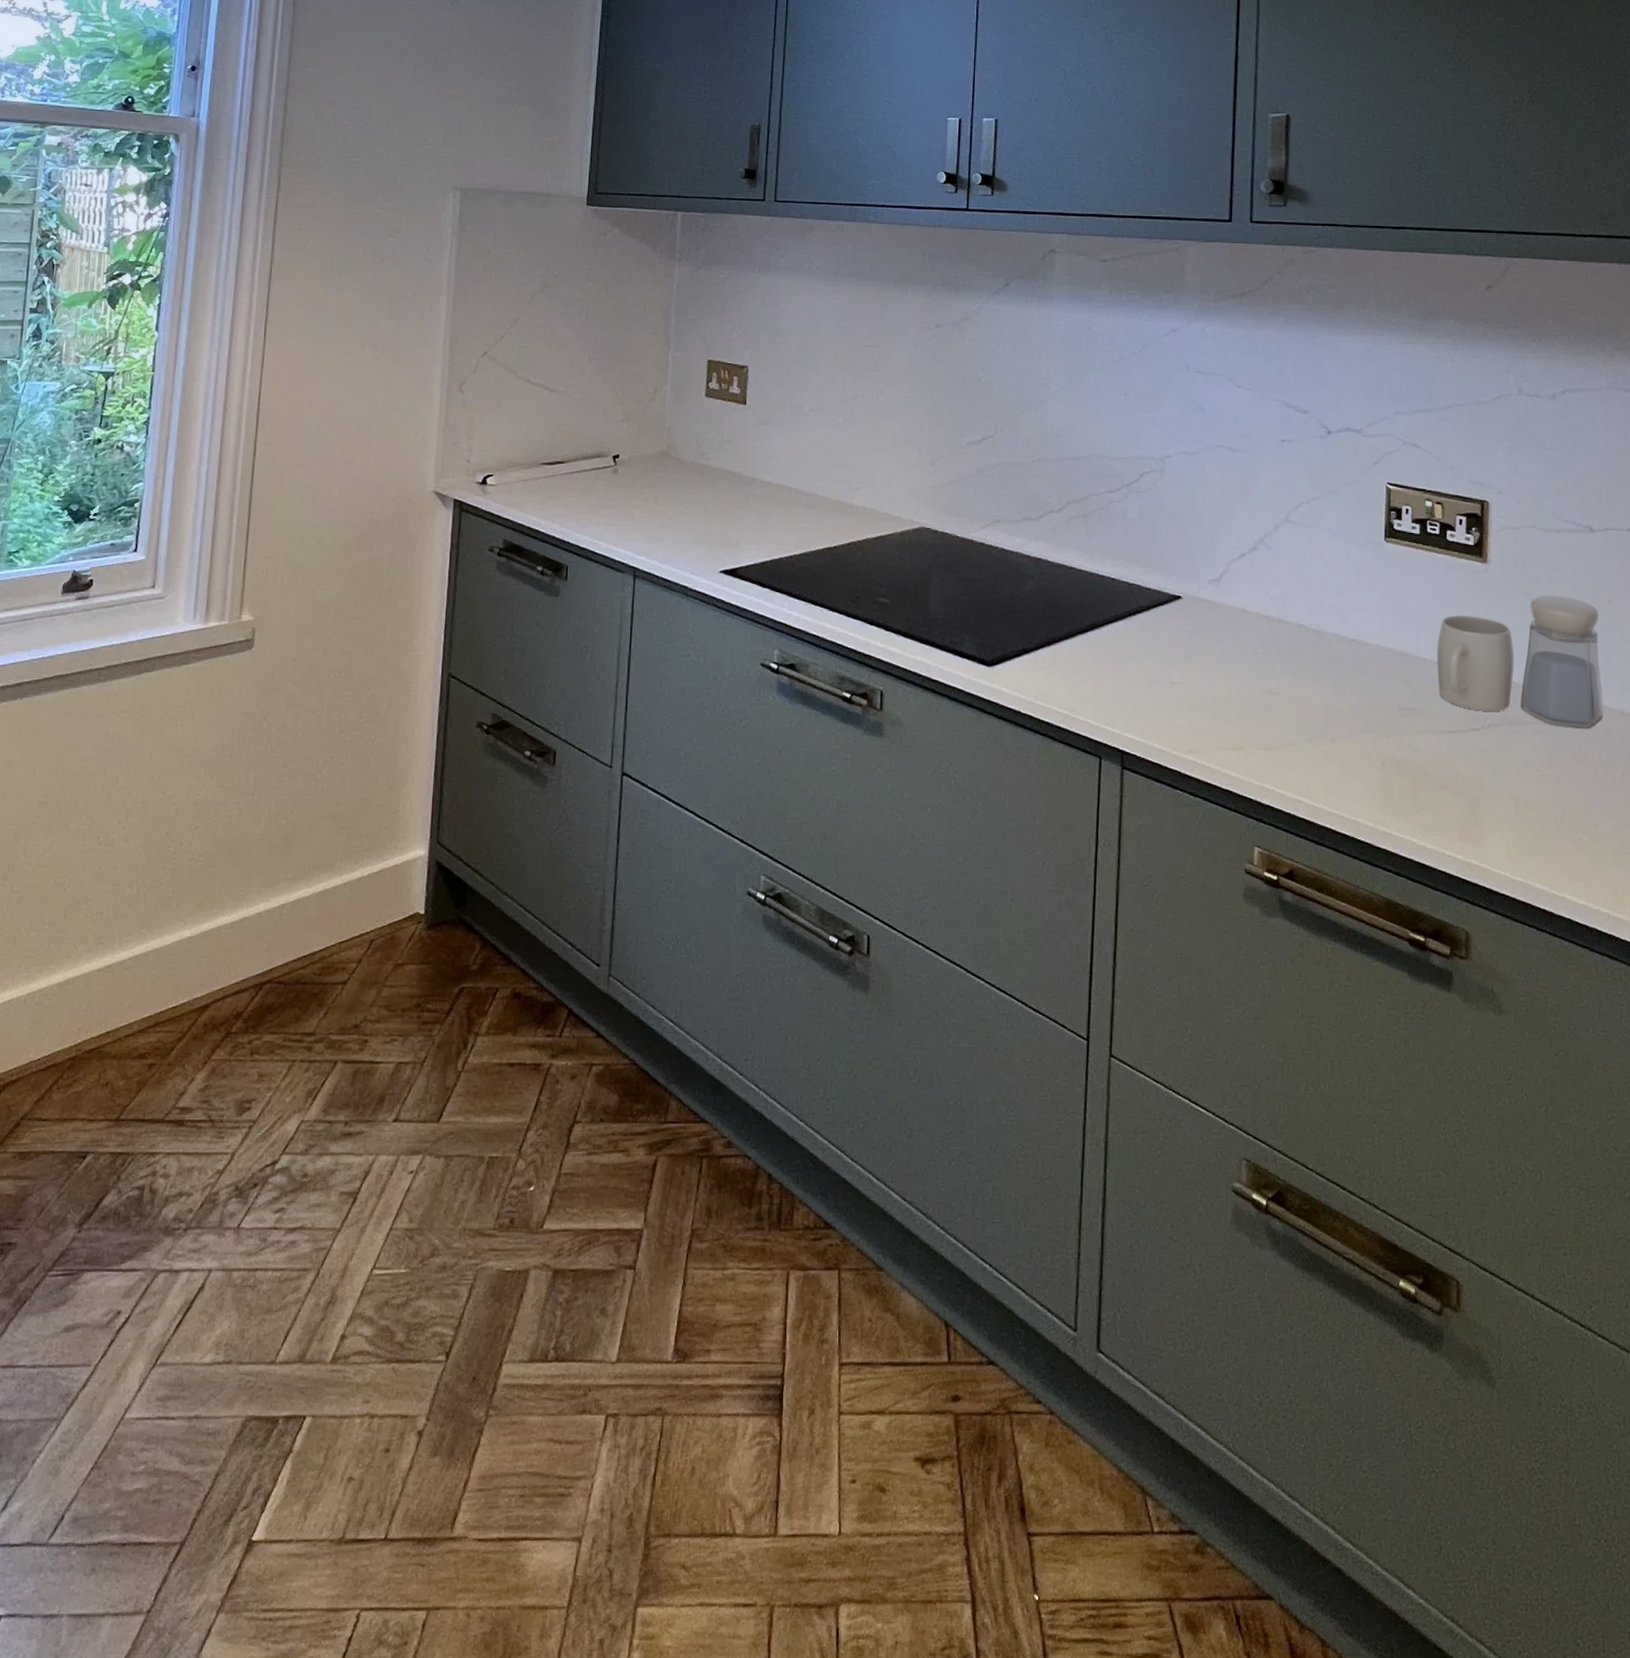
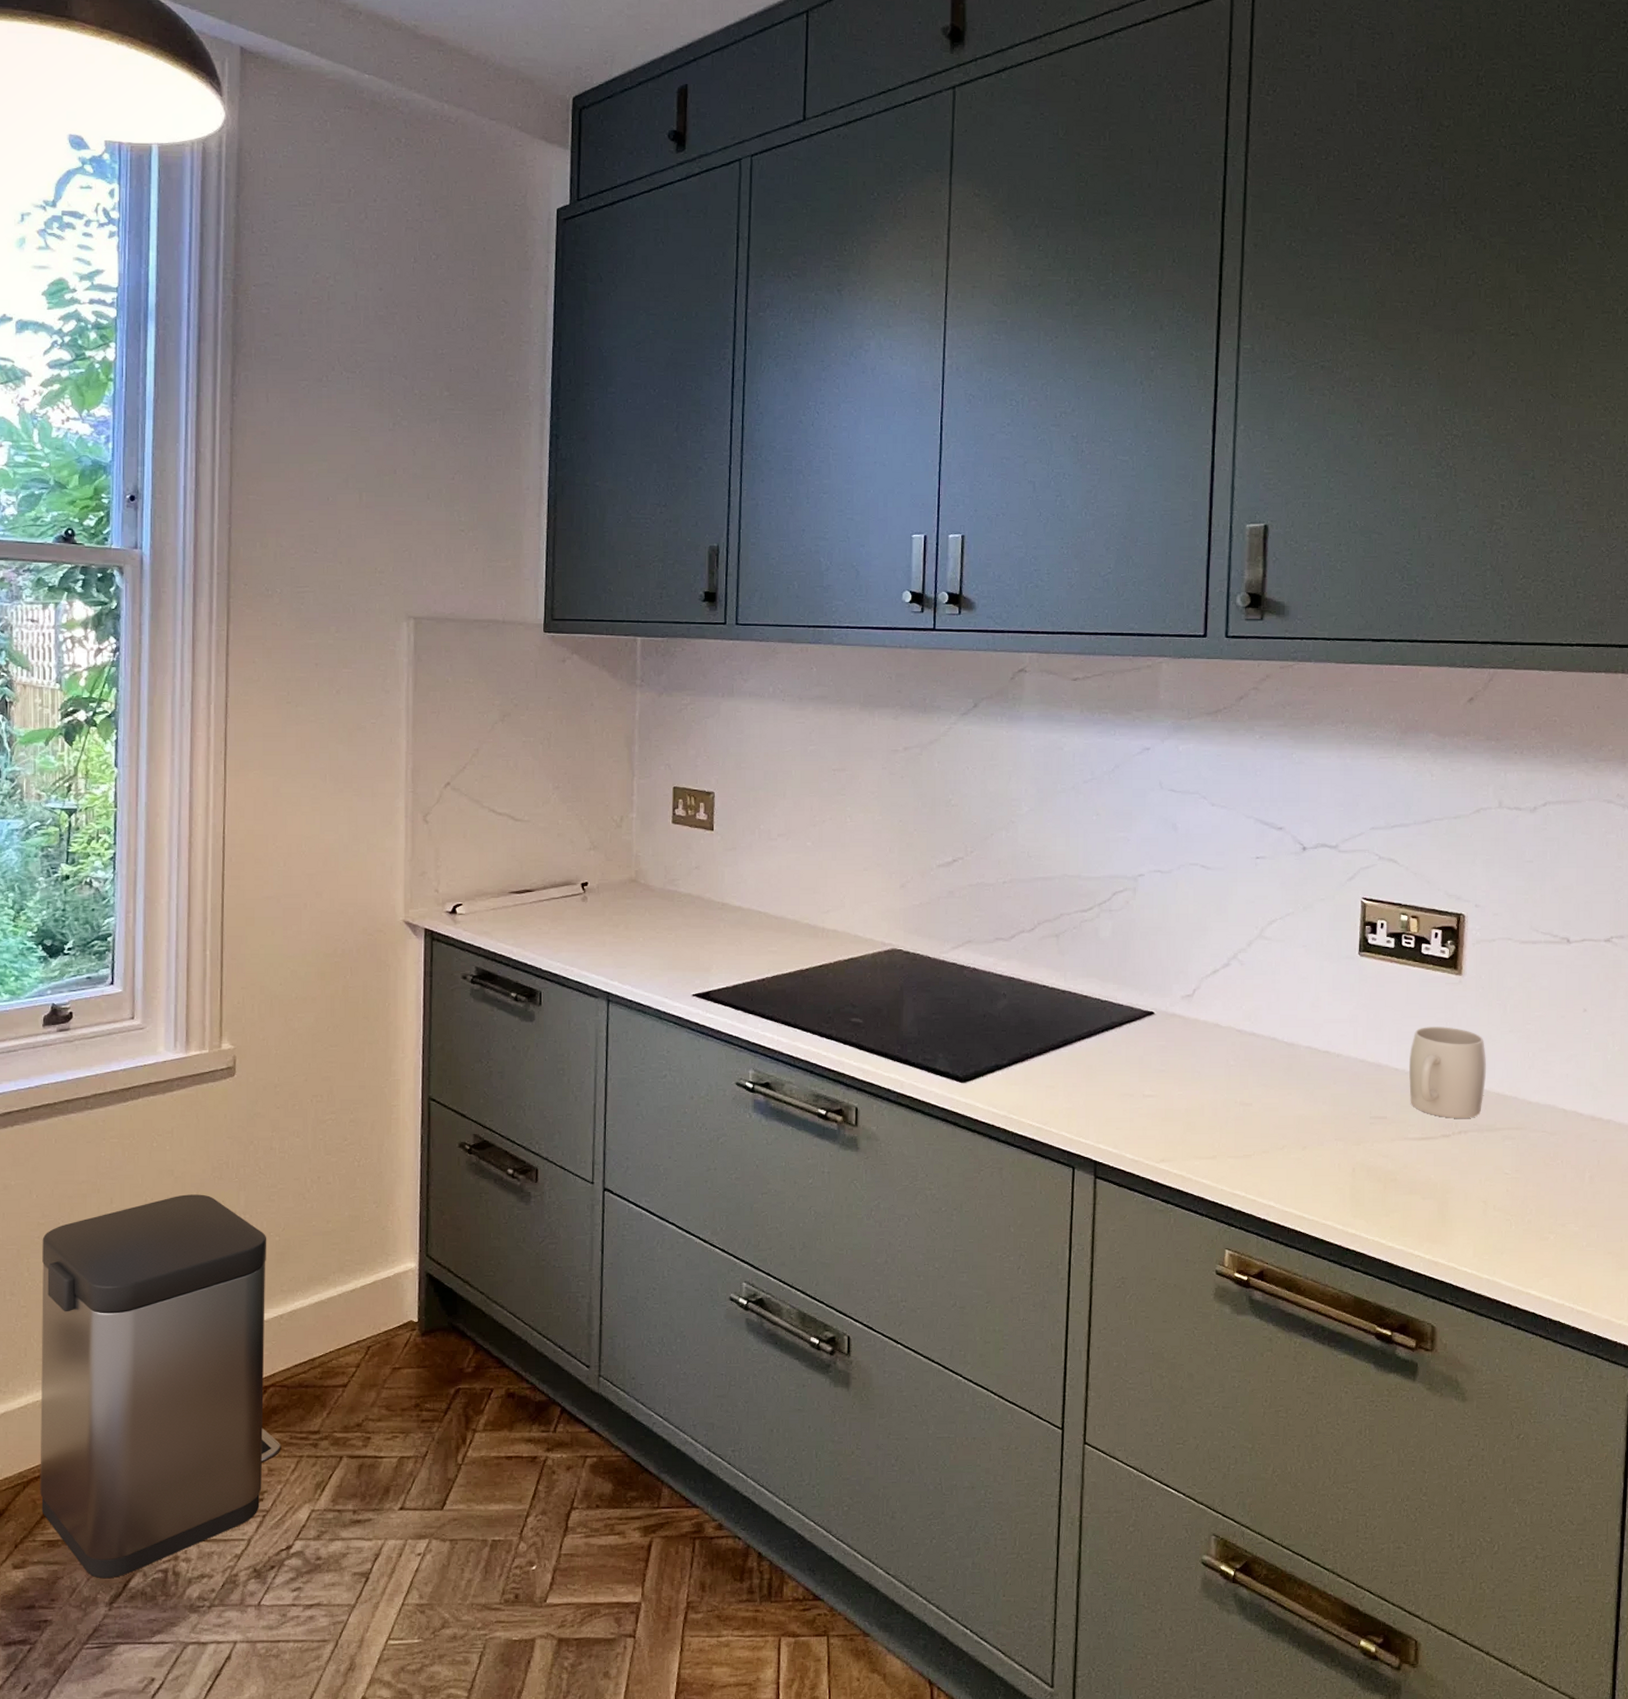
pedal bin: none [16,773,274,1195] -> present [40,1194,281,1578]
salt shaker: present [1520,595,1603,730] -> none [1492,1005,1574,1135]

